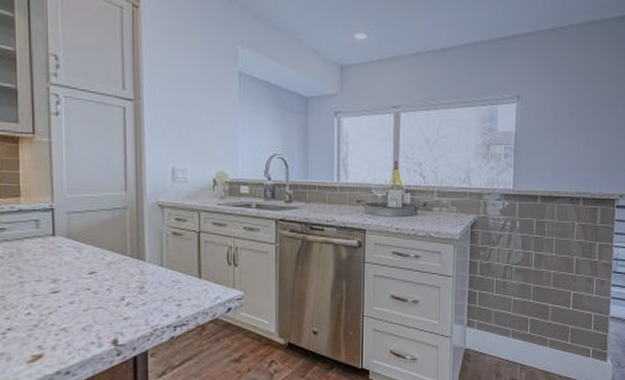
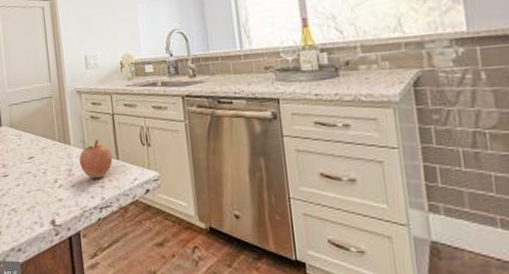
fruit: none [155,257,194,297] -> present [79,139,113,179]

